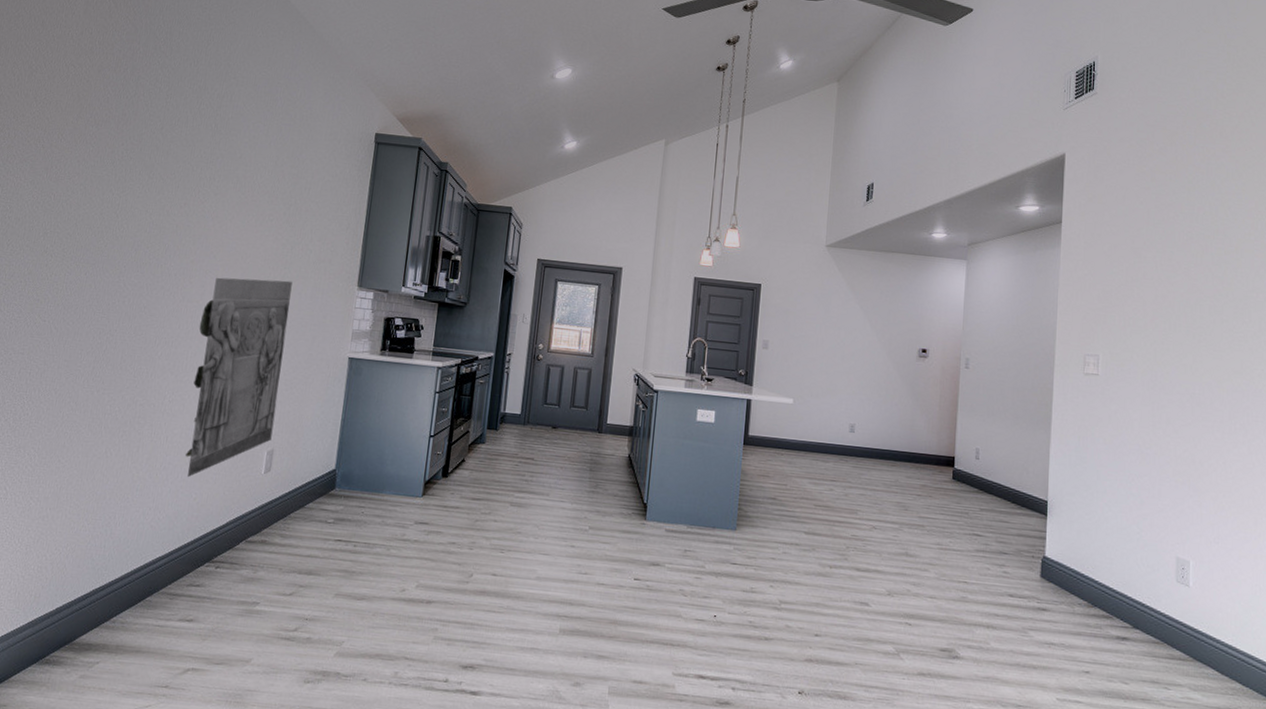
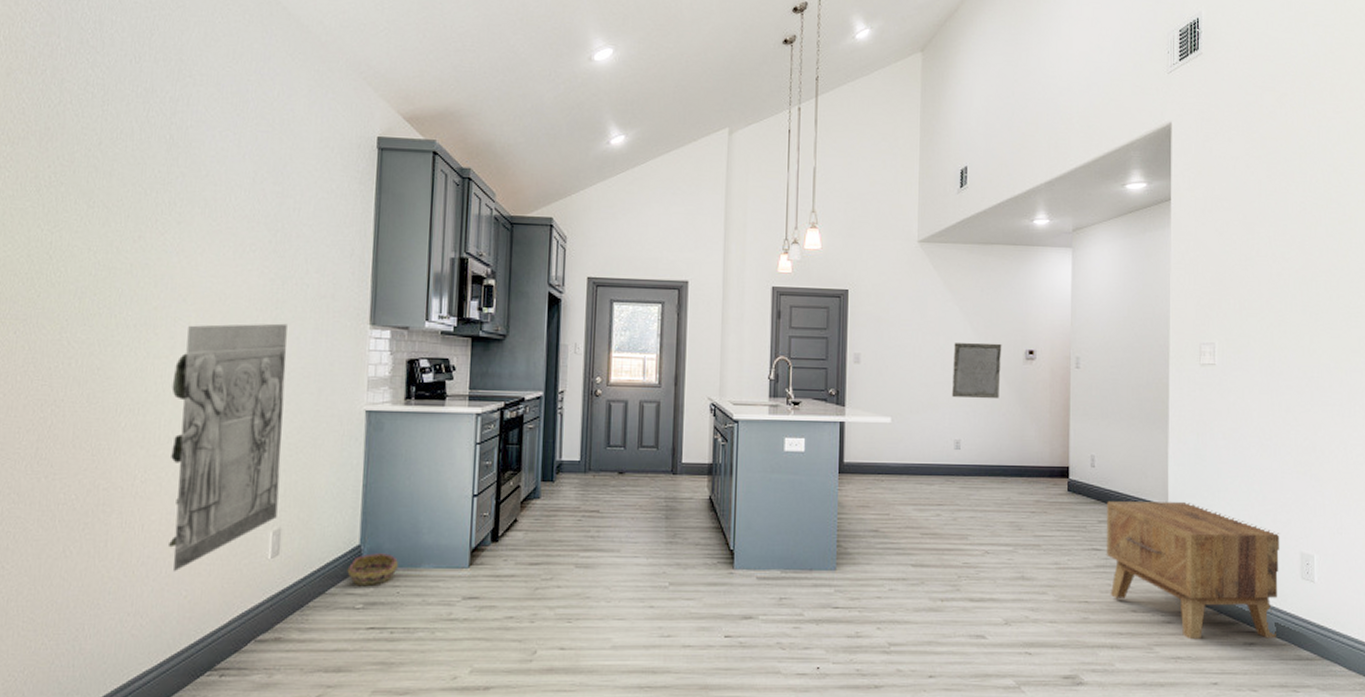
basket: none [323,477,365,505] -> present [347,553,398,585]
stone plaque: none [849,337,898,390] -> present [951,342,1002,399]
side table: none [986,491,1157,636] -> present [1106,501,1280,640]

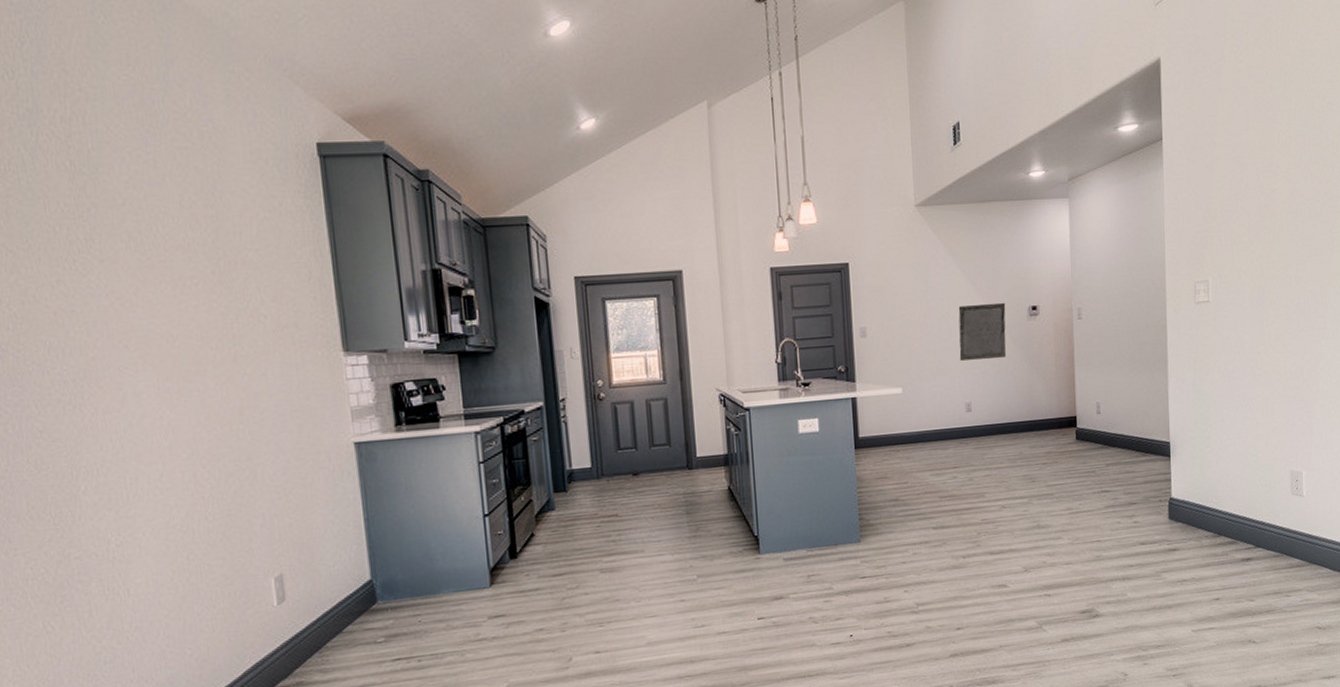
wall relief: present [169,323,287,572] -> none [130,360,276,633]
basket: present [347,553,398,585] -> none [362,584,416,620]
side table: present [1106,501,1280,640] -> none [1113,437,1272,563]

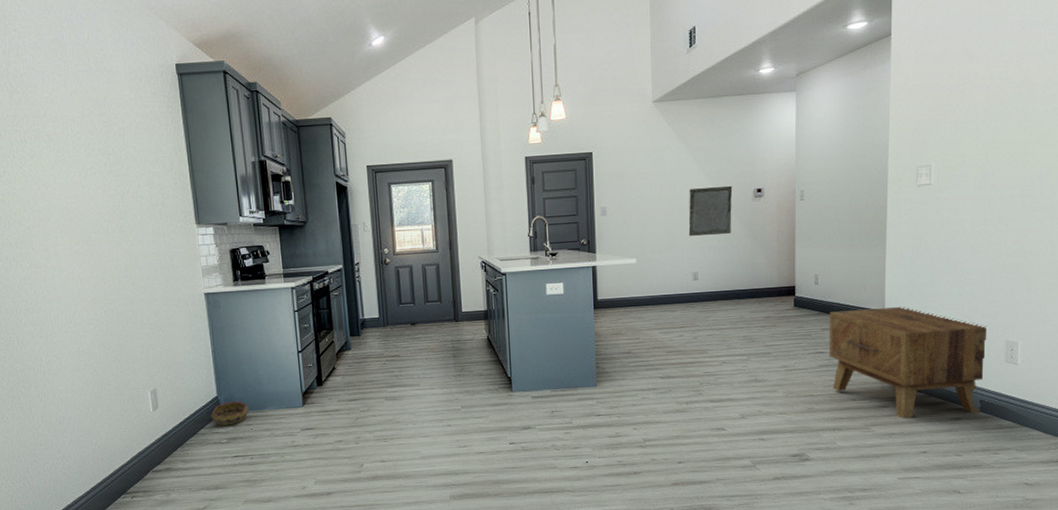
basket: none [362,584,416,620] -> present [211,401,249,426]
side table: none [1113,437,1272,563] -> present [828,307,988,419]

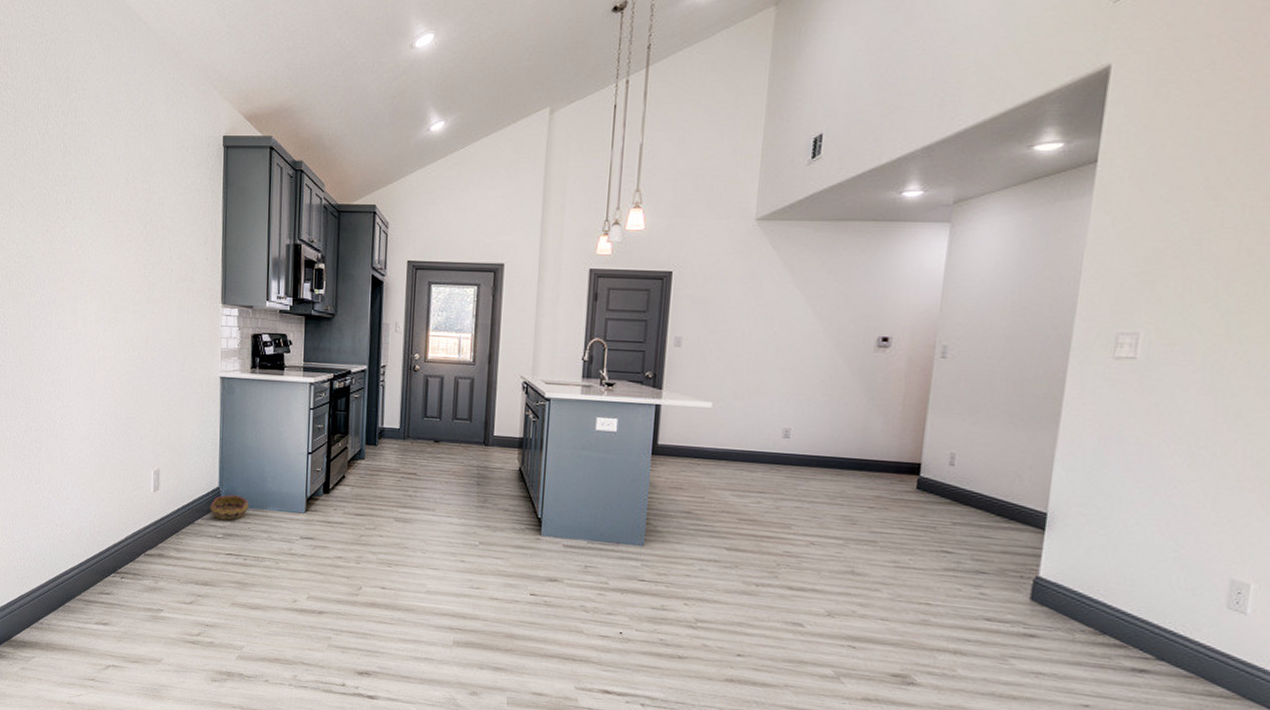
stone plaque: present [688,185,733,237] -> none [783,328,850,388]
side table: present [828,307,988,419] -> none [958,503,1203,669]

